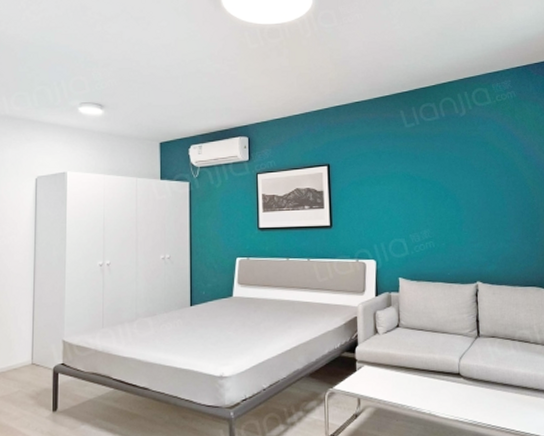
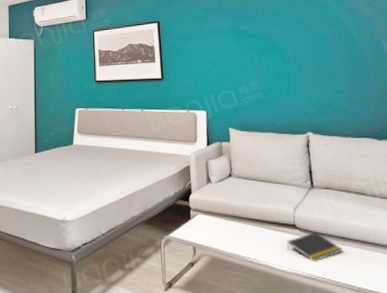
notepad: none [451,380,505,408] -> present [286,232,343,261]

